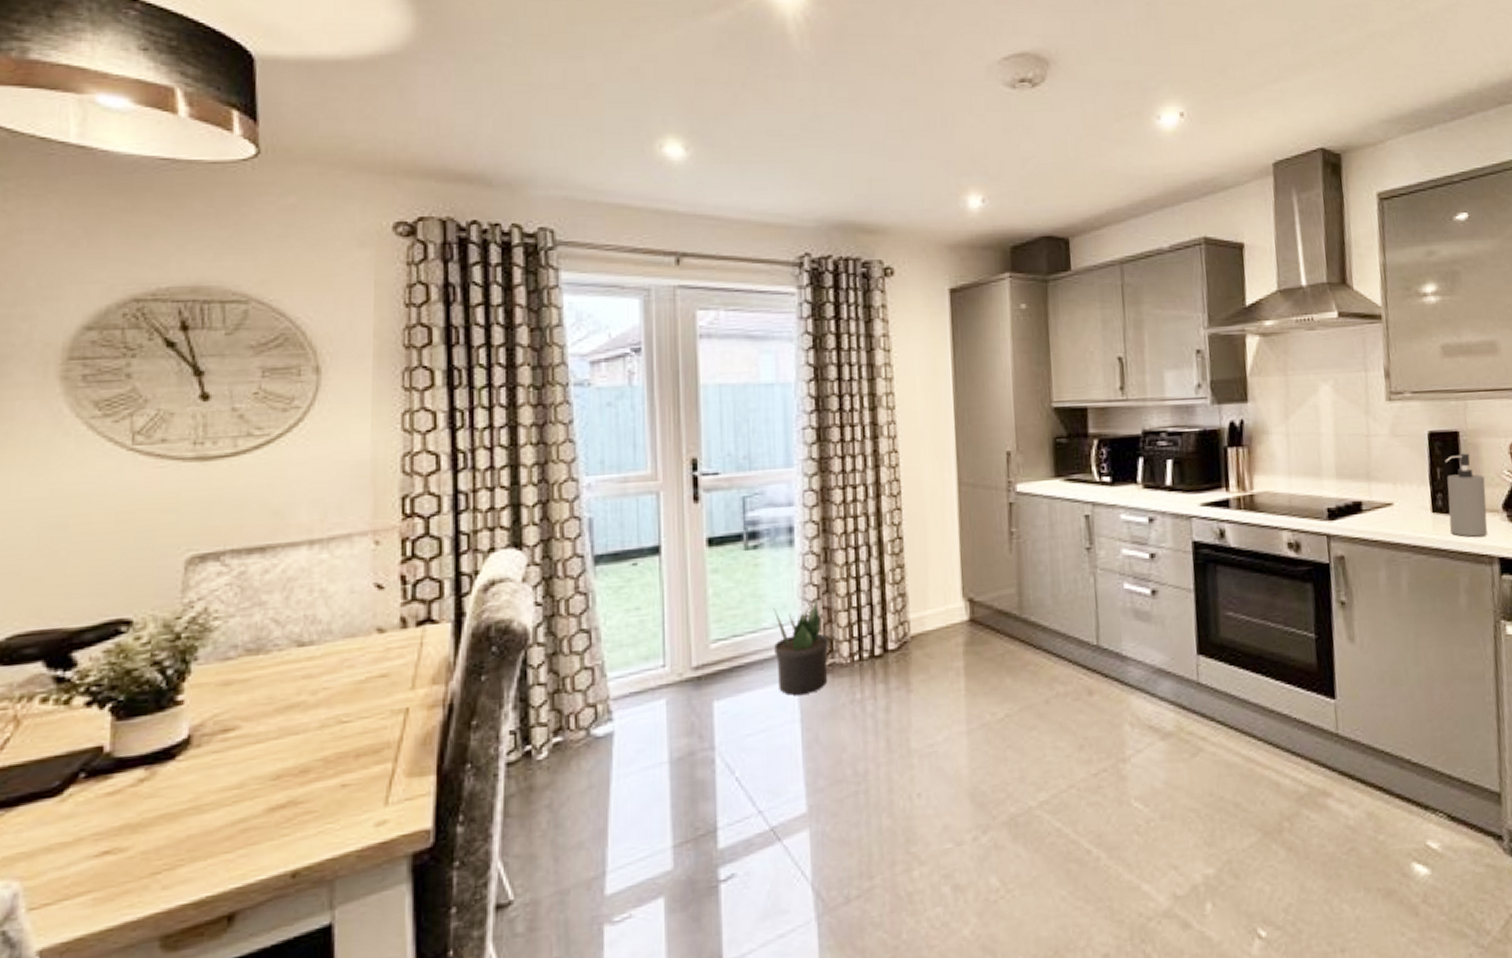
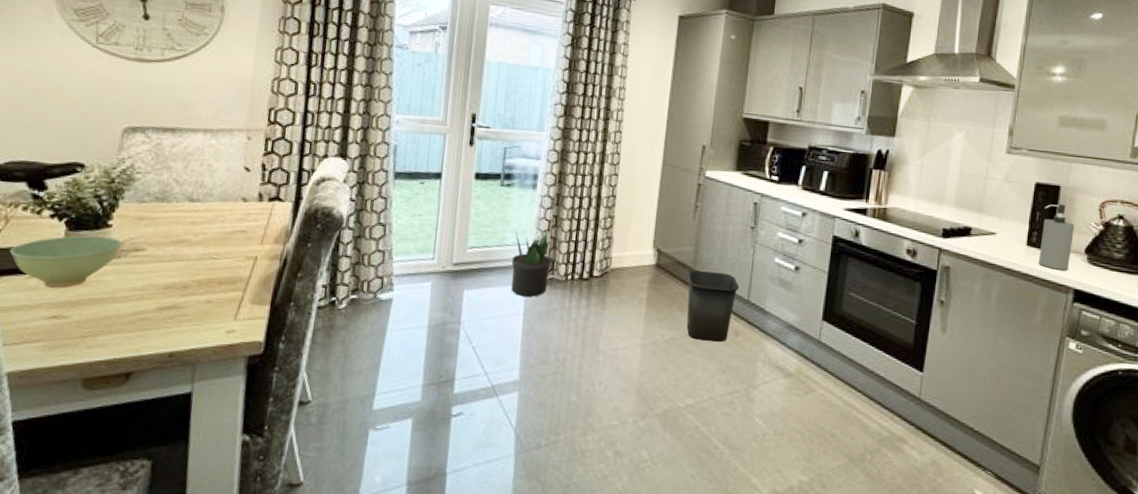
bowl: none [26,717,202,810] -> present [10,235,122,288]
waste bin: none [1013,615,1083,711] -> present [686,270,739,342]

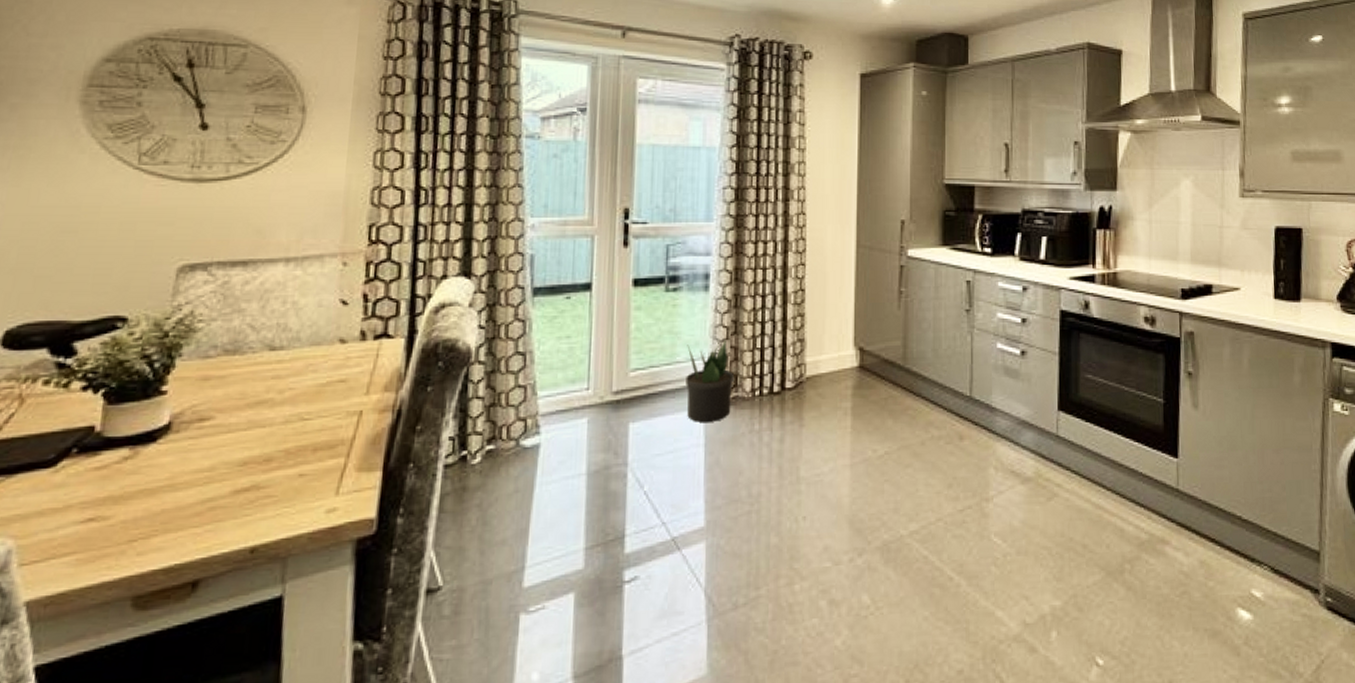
bowl: present [10,235,122,288] -> none [26,406,182,482]
waste bin: present [686,270,739,342] -> none [897,368,958,451]
soap dispenser: present [1038,203,1074,271] -> none [1288,248,1323,323]

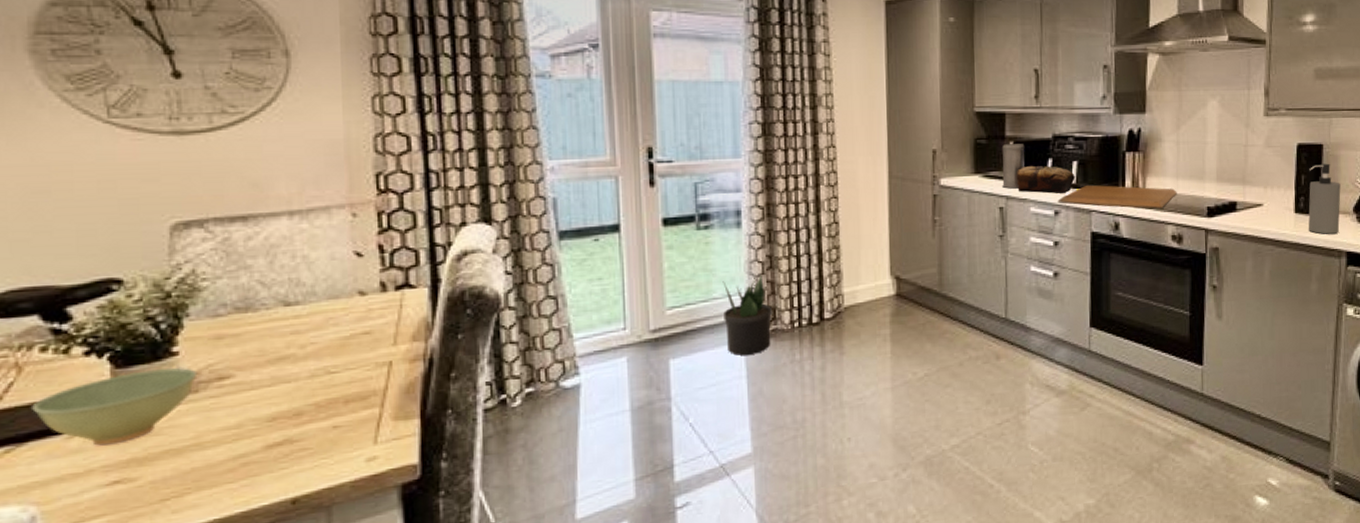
bowl: none [26,406,182,482] -> present [32,367,198,446]
canister: none [970,217,994,262] -> present [1002,144,1025,189]
bread loaf: none [985,239,1044,269] -> present [1017,165,1075,194]
chopping board: none [1026,261,1150,289] -> present [1057,184,1177,209]
soap dispenser: none [1288,248,1323,323] -> present [1308,163,1341,234]

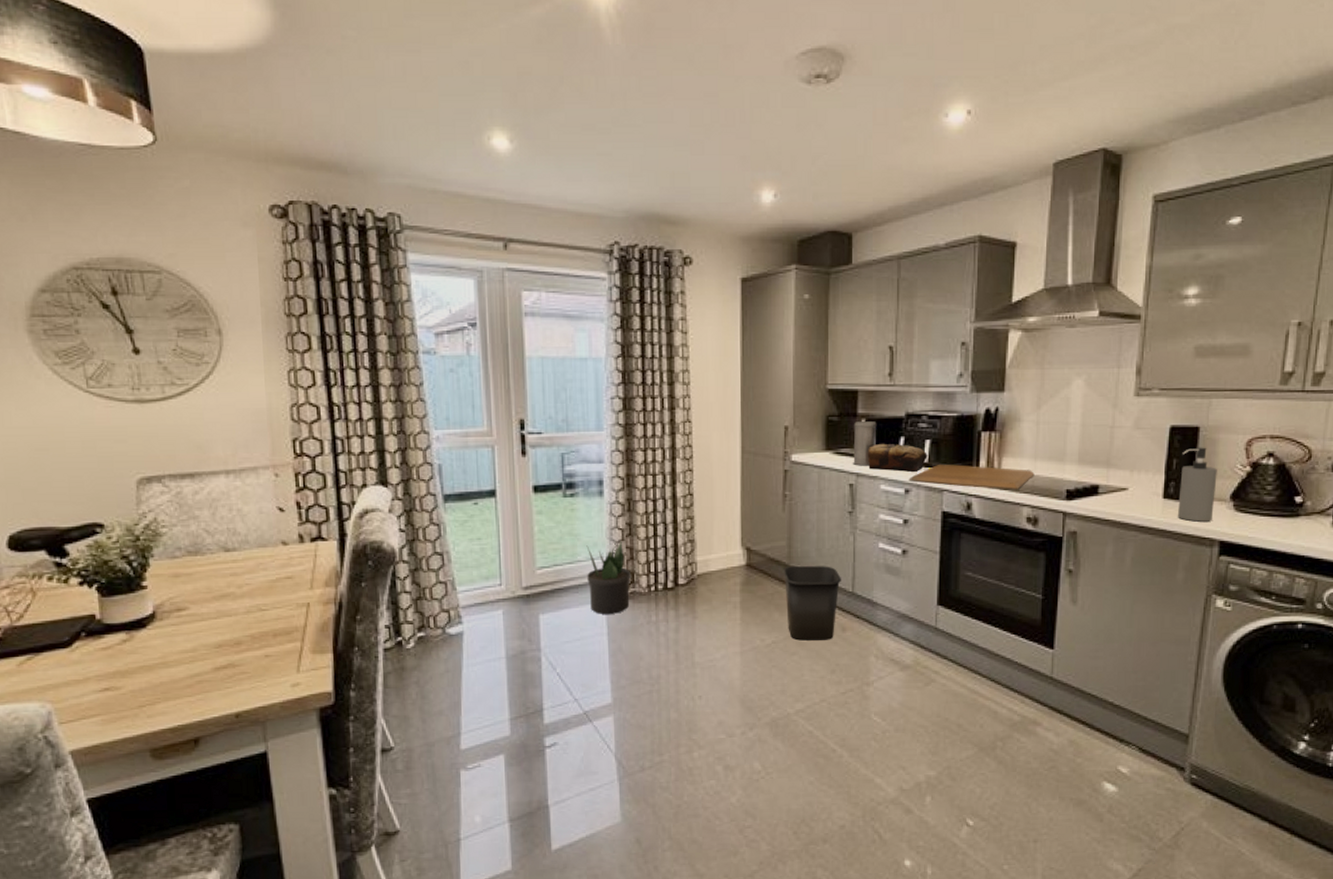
bowl: present [32,367,198,446] -> none [44,598,162,659]
waste bin: none [933,292,994,372] -> present [782,566,841,641]

